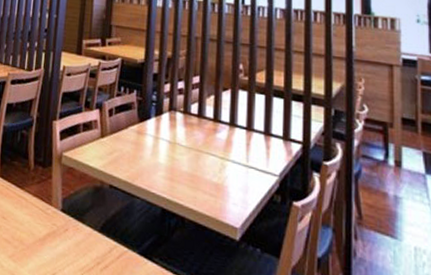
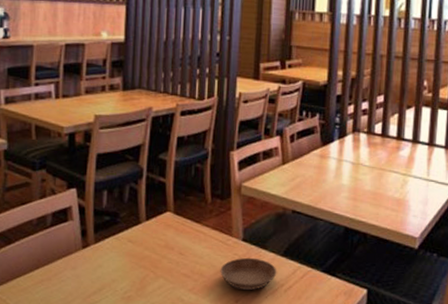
saucer: none [39,229,94,265] -> present [220,257,277,290]

